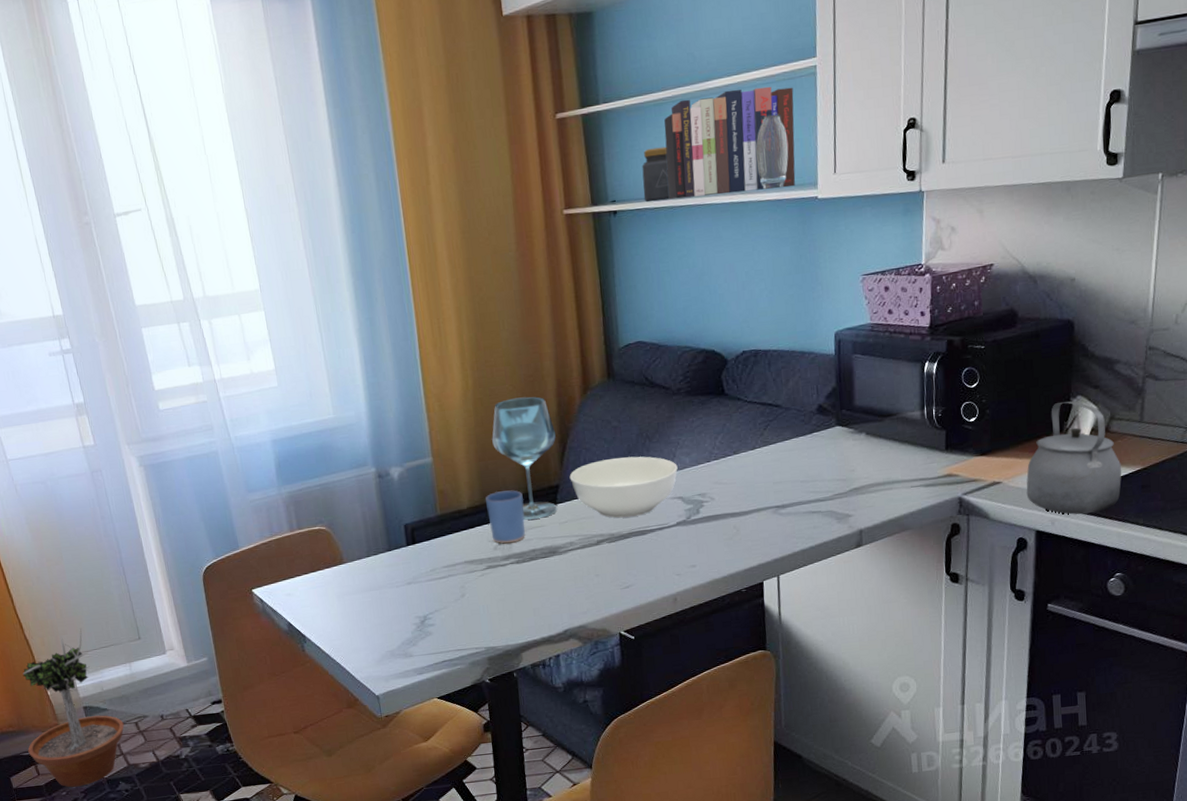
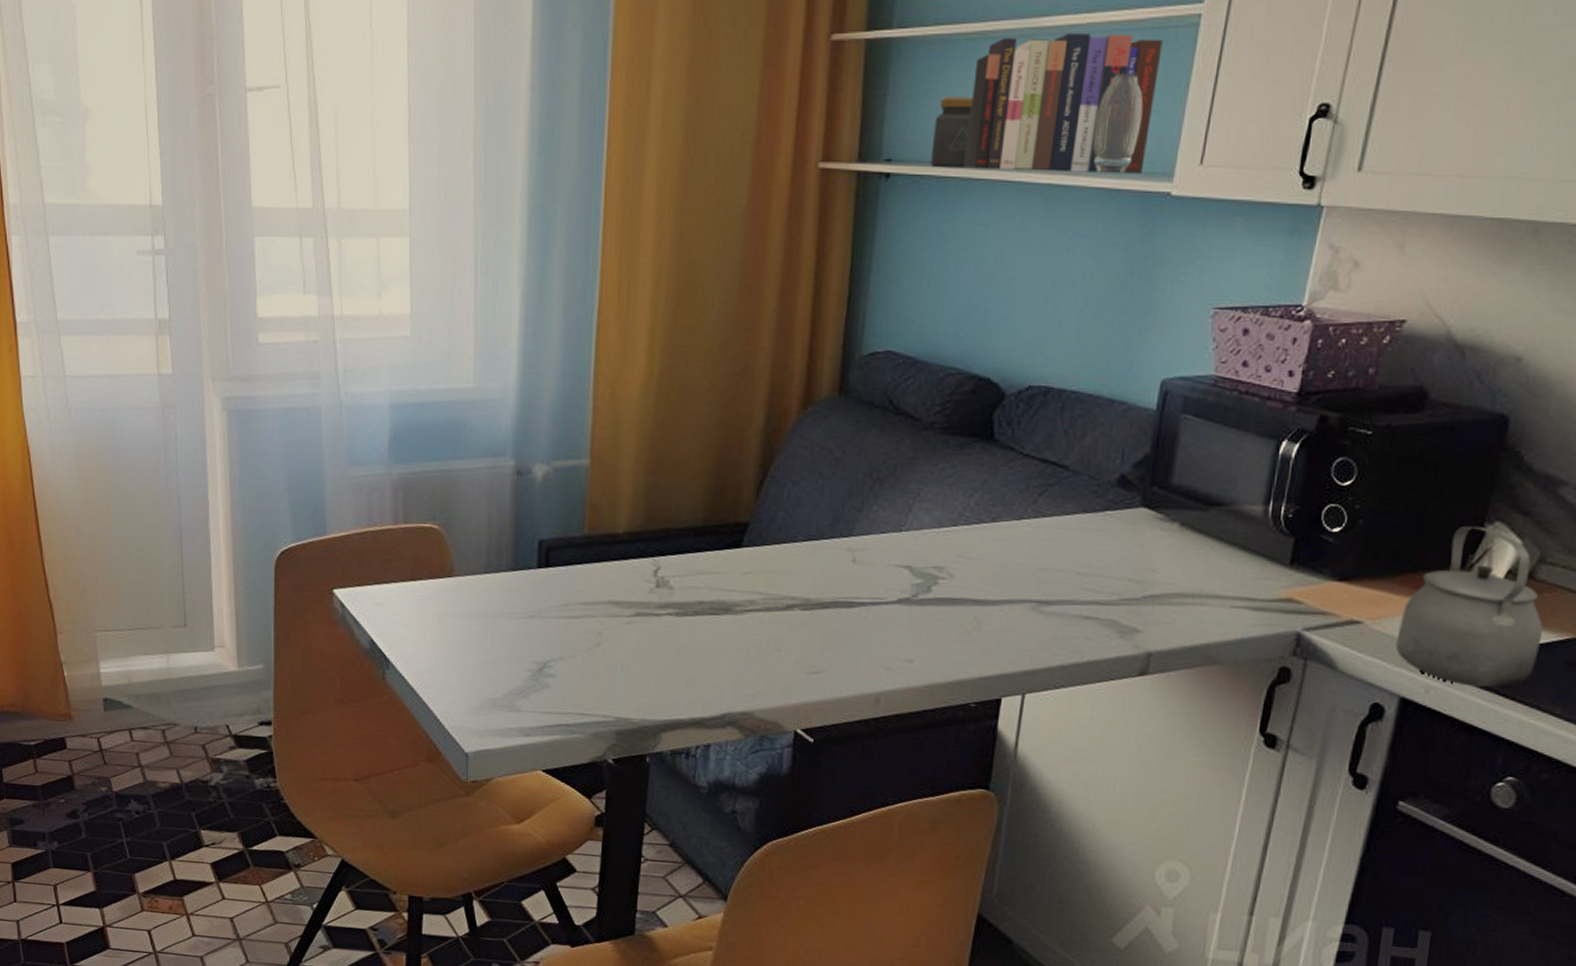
potted tree: present [22,628,124,787] -> none [29,599,148,796]
mug: present [485,490,525,544] -> none [649,518,699,588]
wine glass: present [492,396,557,520] -> none [671,399,757,563]
bowl: present [569,456,678,518] -> none [764,499,912,582]

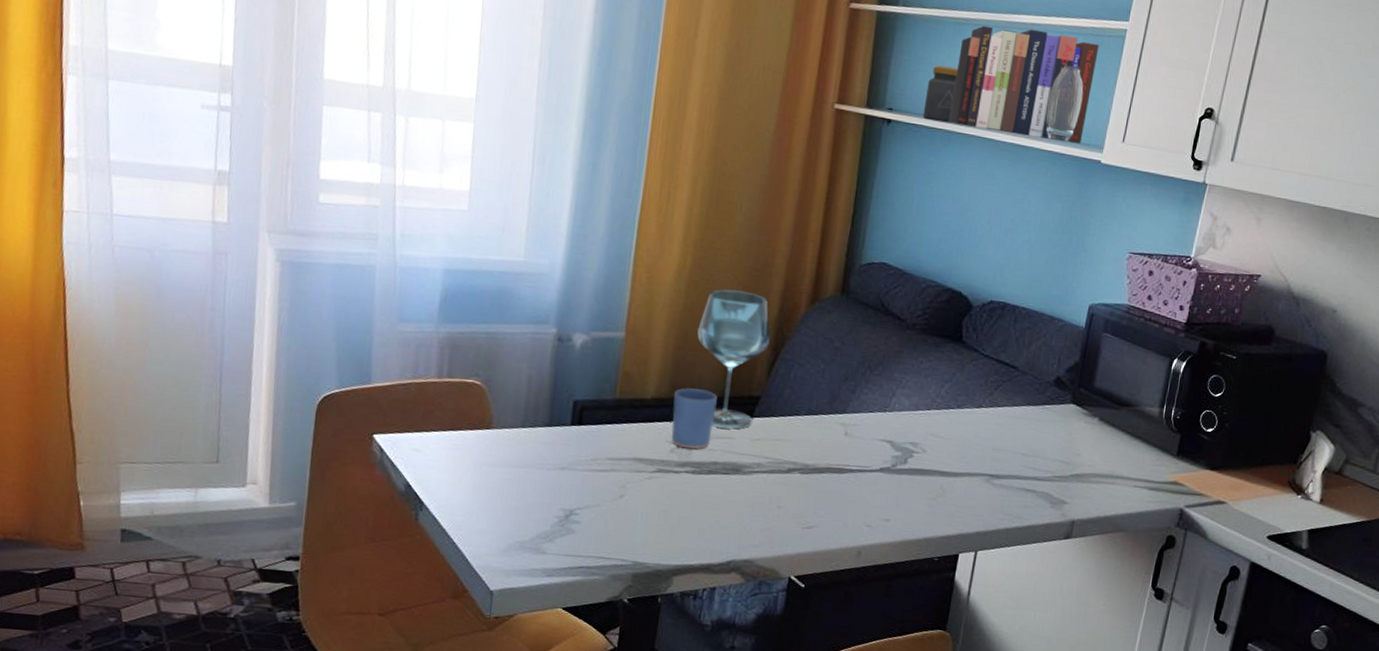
mug: none [649,518,699,588] -> present [671,388,718,449]
wine glass: none [671,399,757,563] -> present [697,289,771,429]
tea kettle: present [1395,527,1544,688] -> none [1248,433,1347,557]

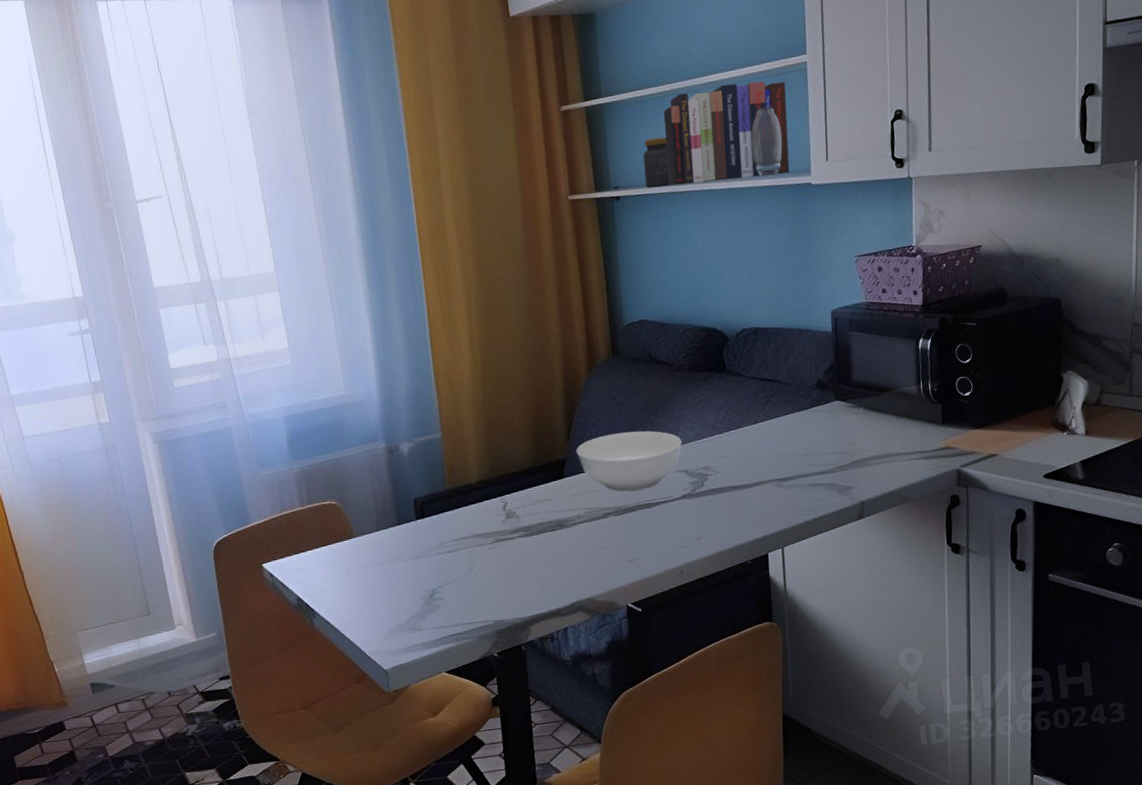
mug: present [671,388,718,449] -> none [494,464,533,517]
wine glass: present [697,289,771,429] -> none [500,373,564,494]
bowl: none [774,380,895,452] -> present [576,430,682,492]

